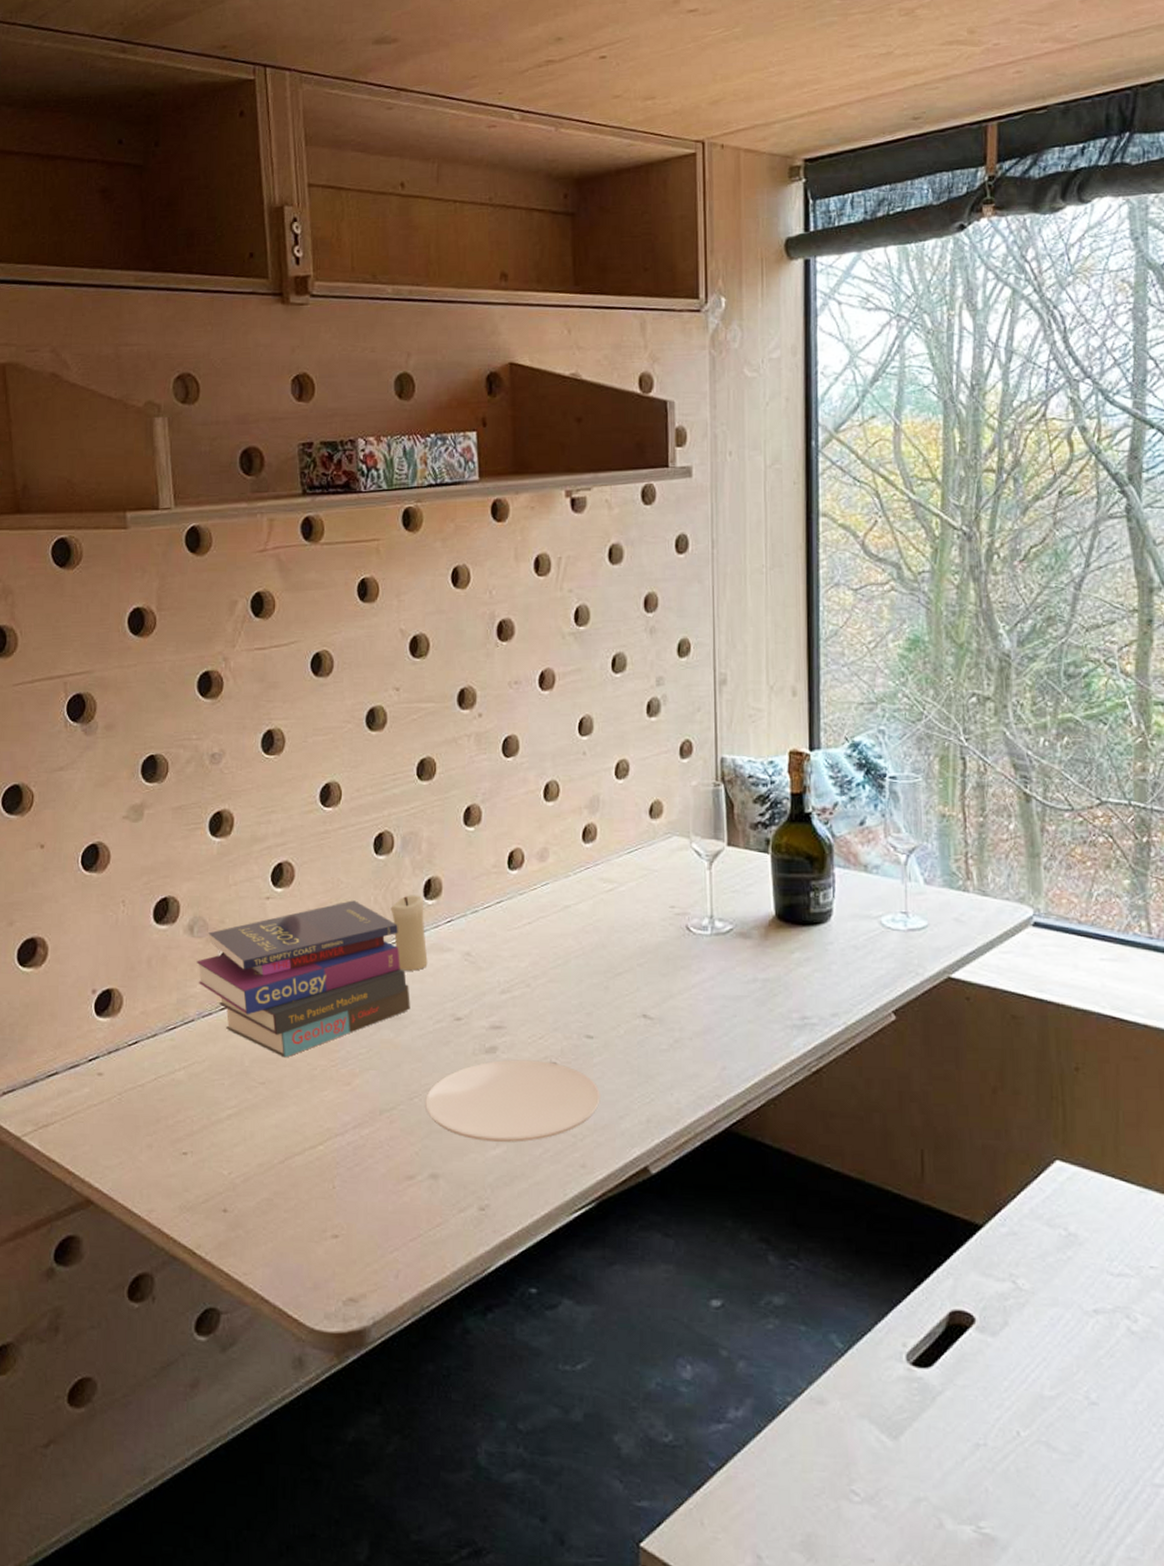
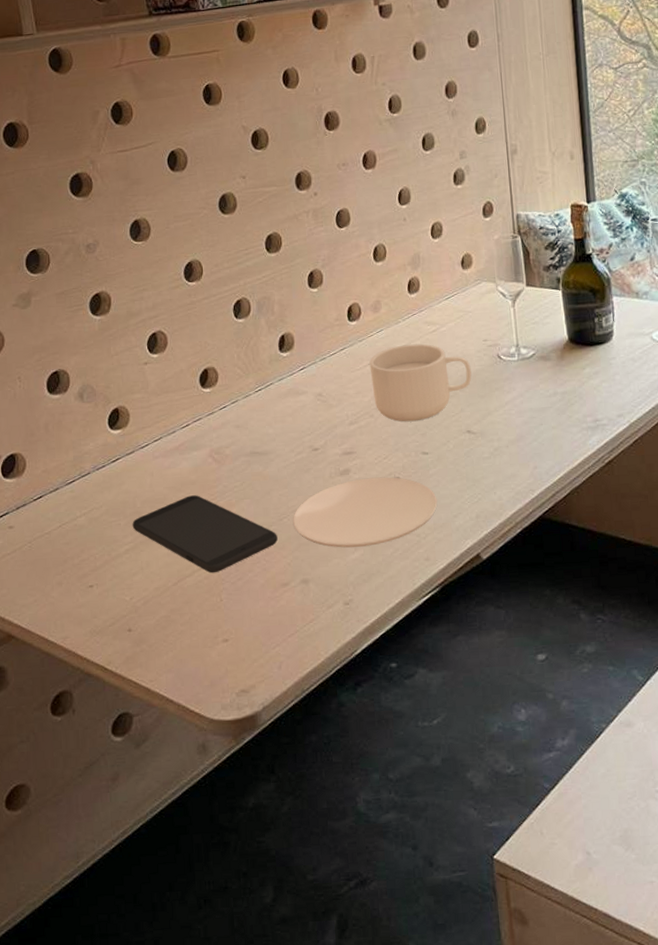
books: present [196,900,410,1058] -> none [88,359,275,497]
mobile phone: none [237,1059,405,1154] -> present [132,495,278,573]
candle: present [390,895,428,971] -> none [252,349,287,414]
cup: none [530,903,653,997] -> present [369,343,472,422]

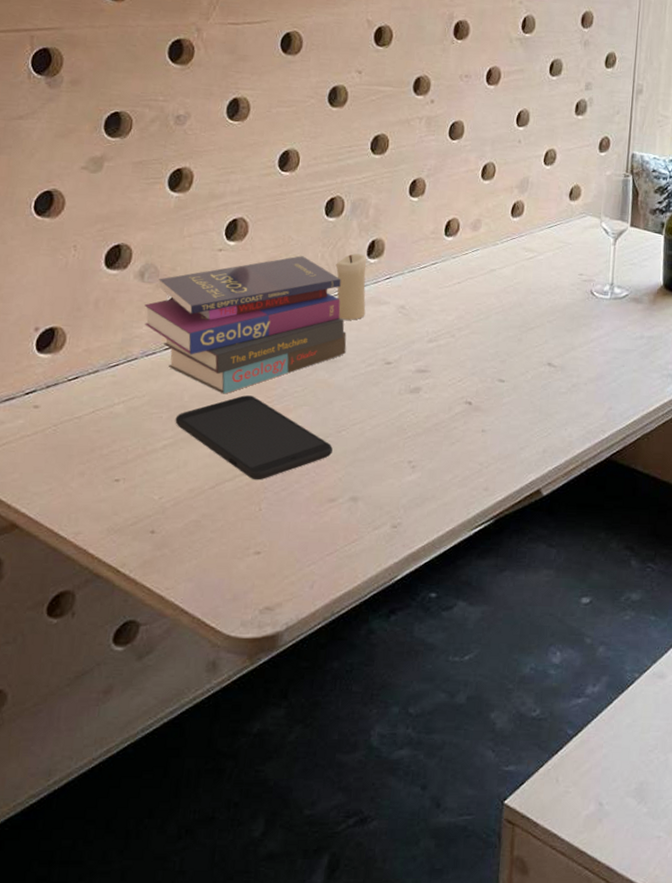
books: none [88,359,275,497] -> present [144,256,347,394]
candle: none [252,349,287,414] -> present [335,253,367,320]
plate: present [293,476,438,548] -> none [351,398,506,470]
cup: present [369,343,472,422] -> none [458,268,562,347]

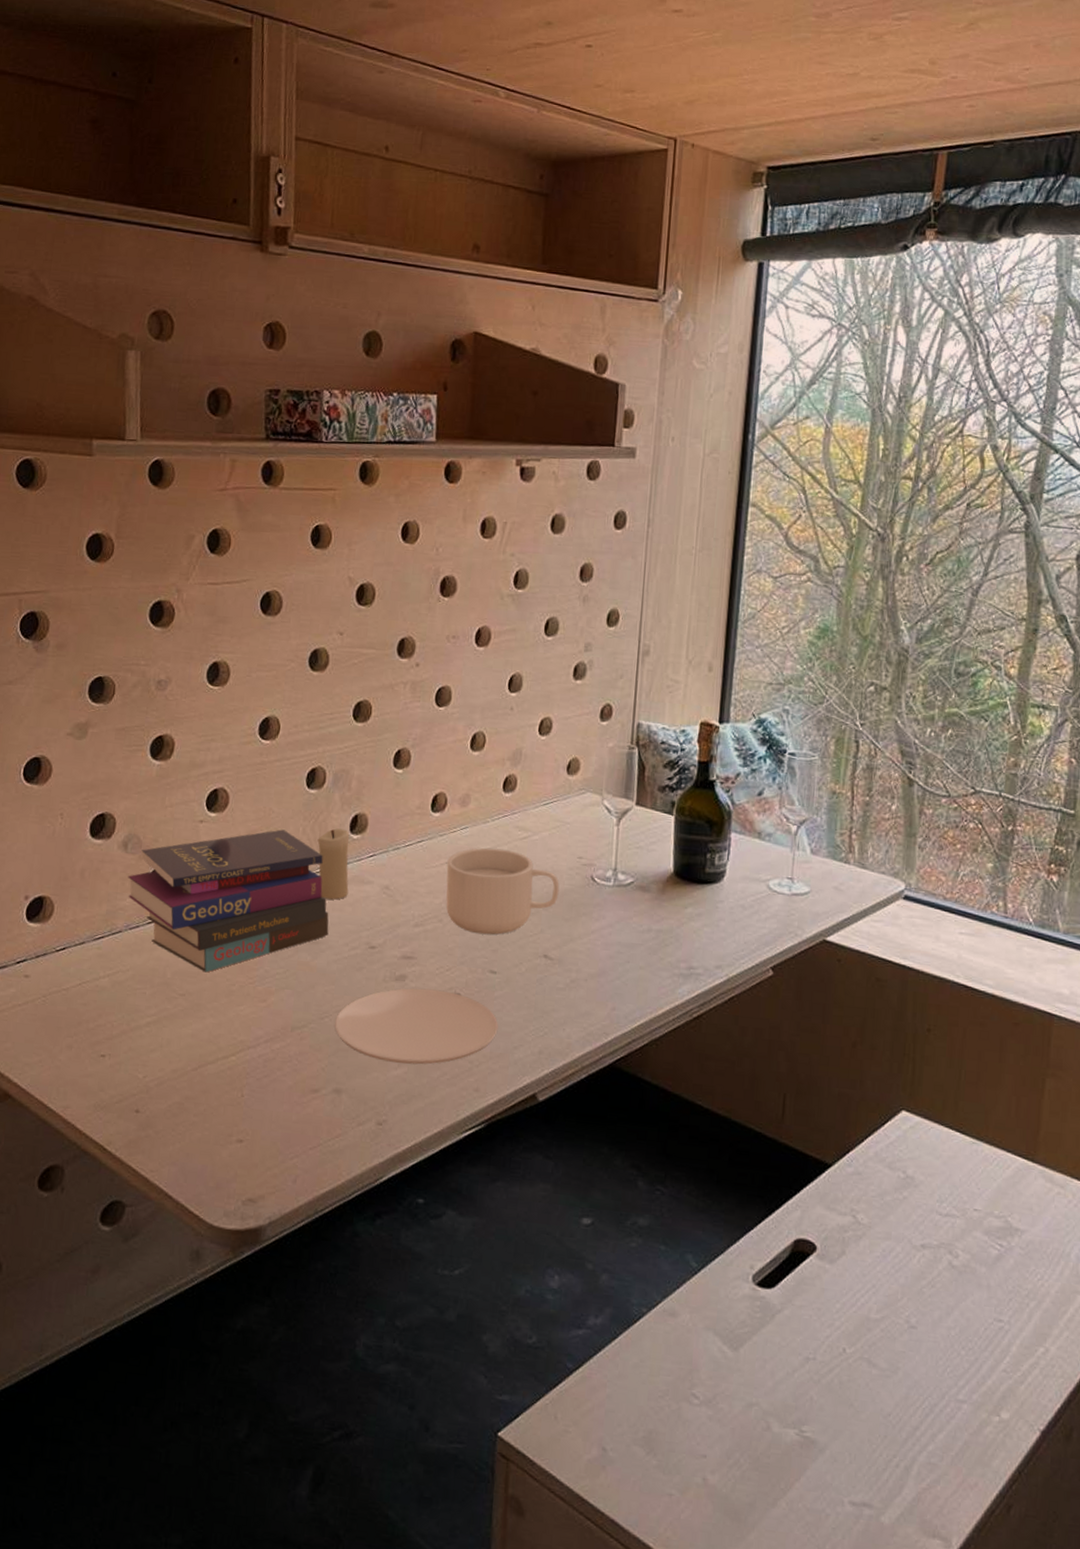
mobile phone: present [175,395,333,480] -> none [158,974,315,1065]
plate: none [351,398,506,470] -> present [334,988,499,1065]
cup: none [458,268,562,347] -> present [446,847,560,935]

